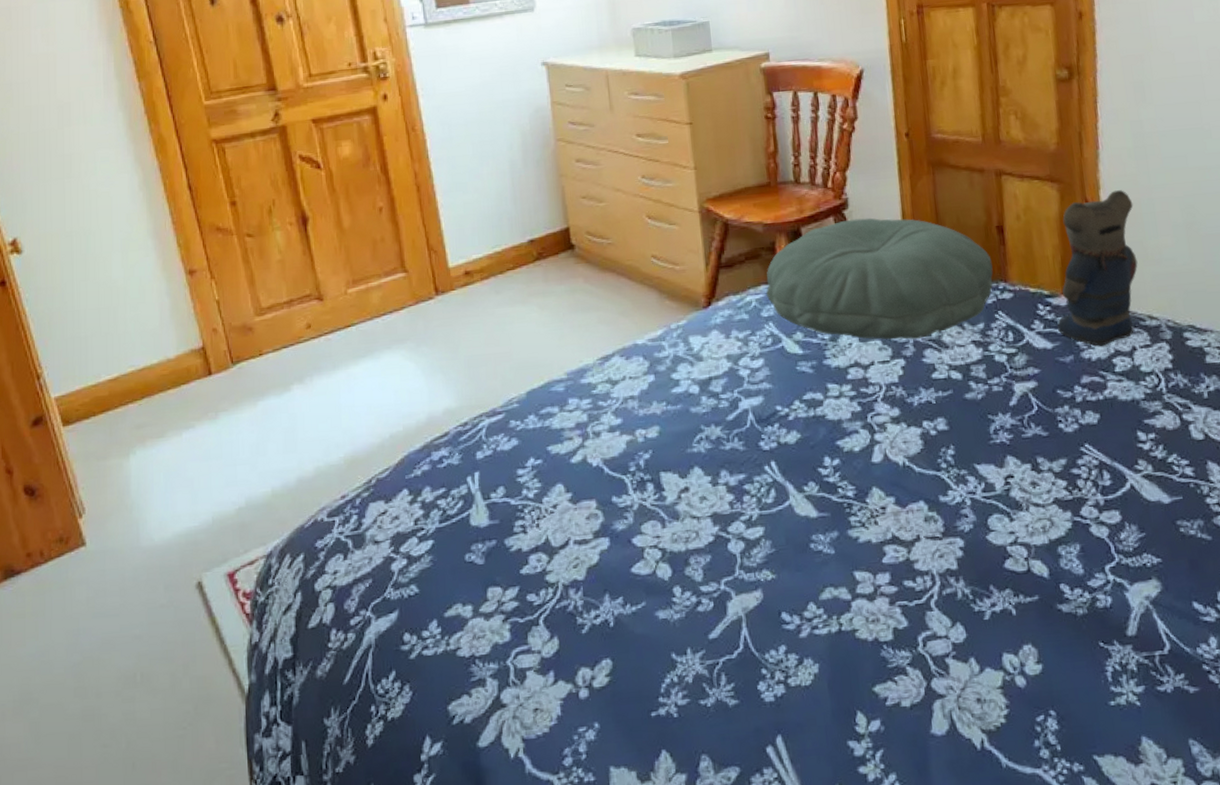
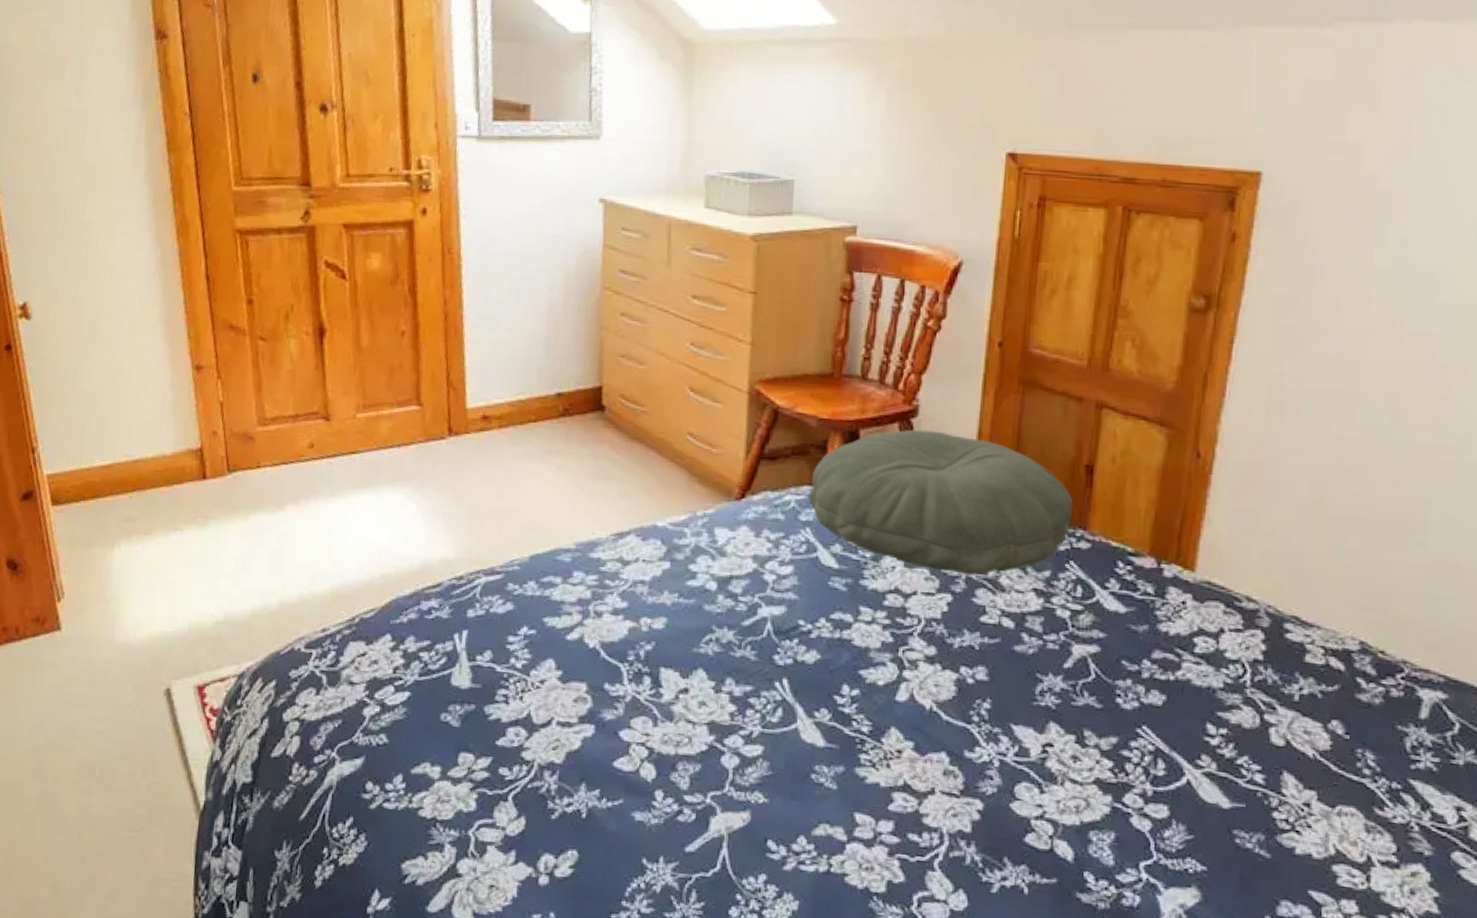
teddy bear: present [1057,190,1138,346] -> none [1135,447,1254,621]

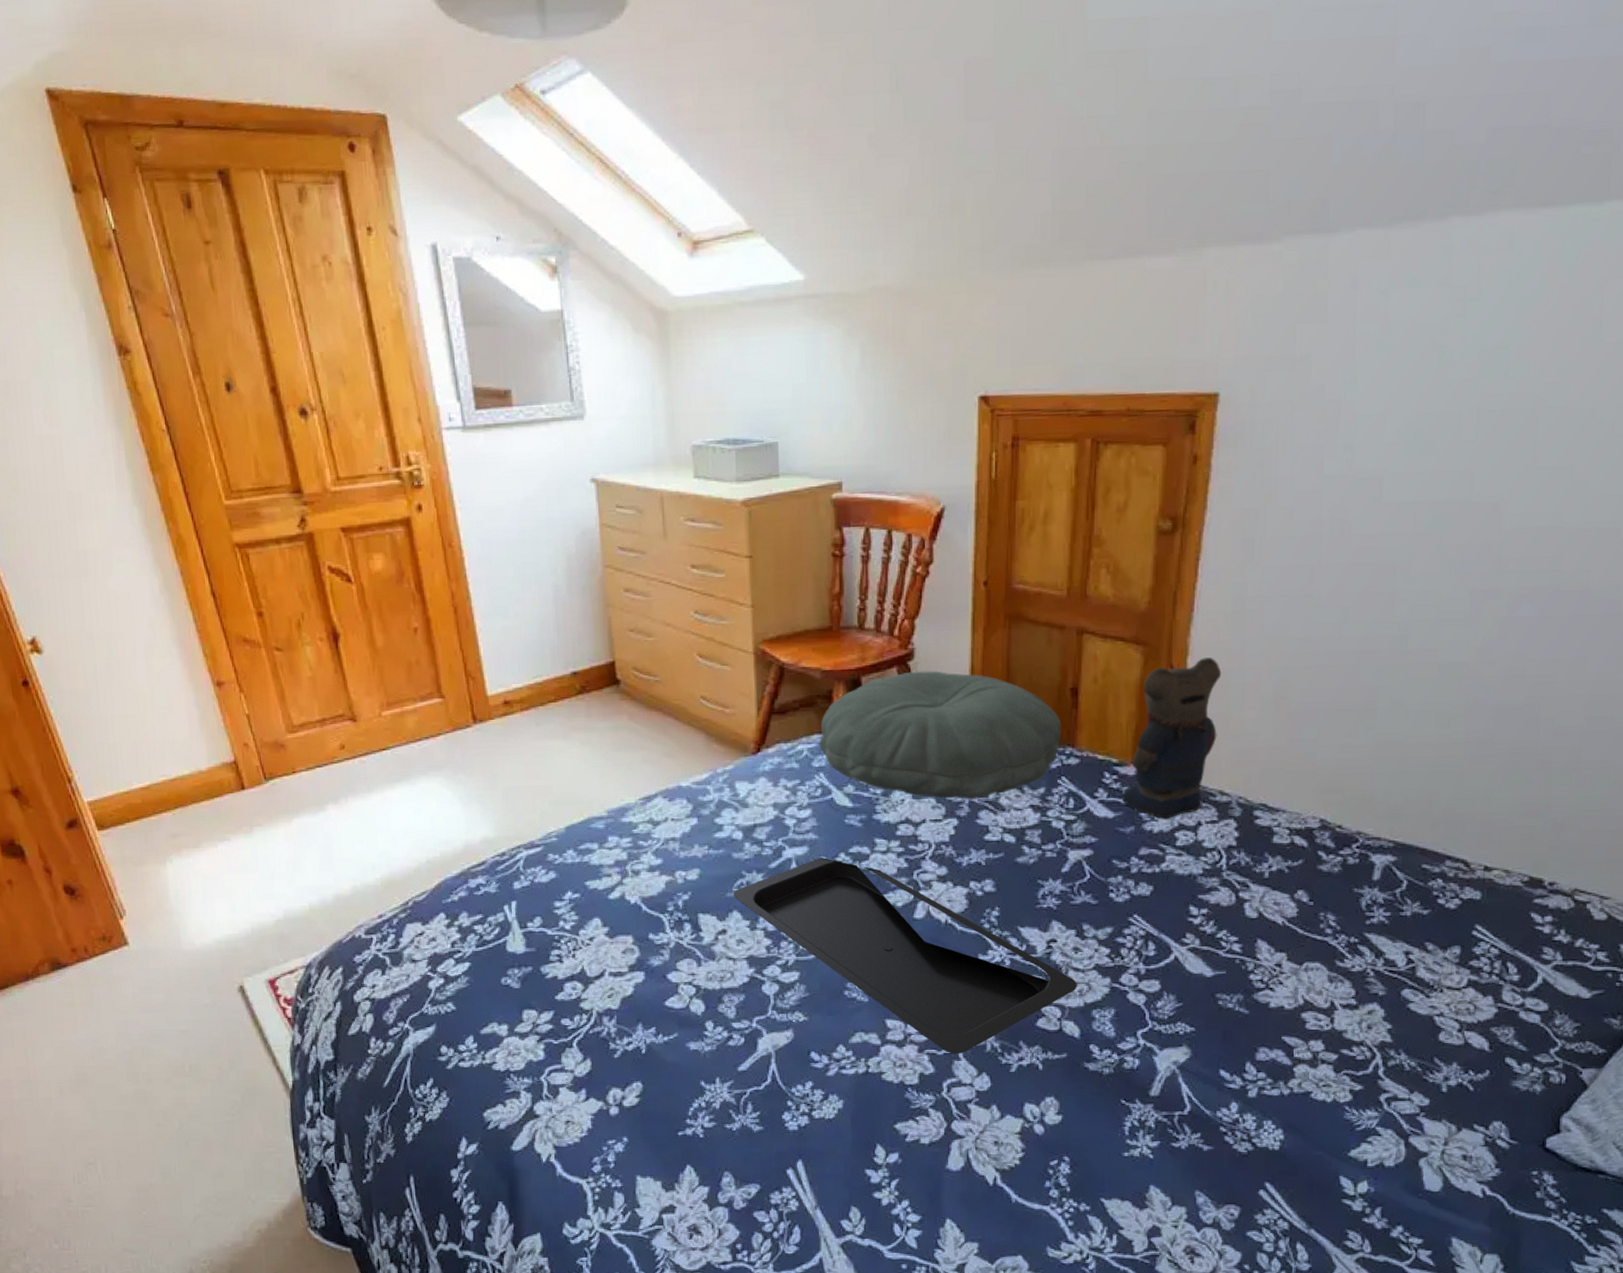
serving tray: none [699,620,1074,864] -> present [733,858,1077,1054]
teddy bear: none [1135,447,1254,621] -> present [1121,657,1222,819]

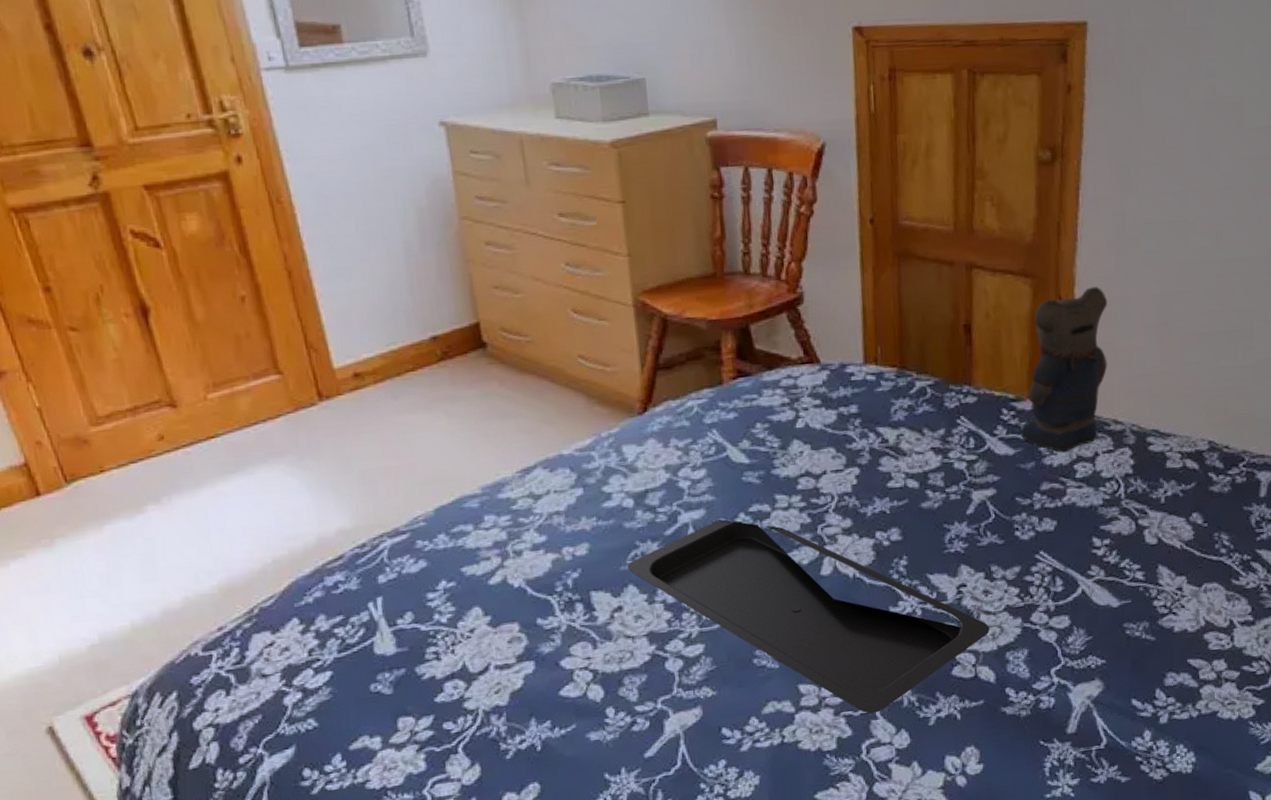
pillow: present [819,671,1061,799] -> none [710,314,958,448]

